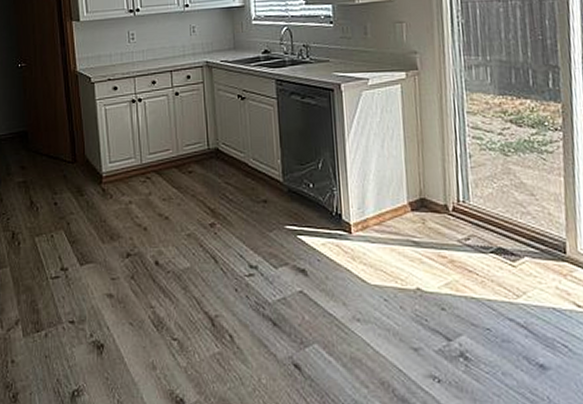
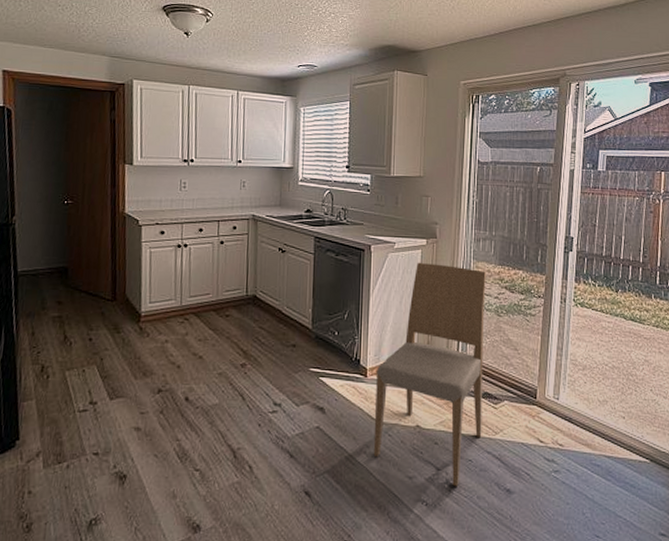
dining chair: none [362,98,500,361] -> present [373,262,486,487]

